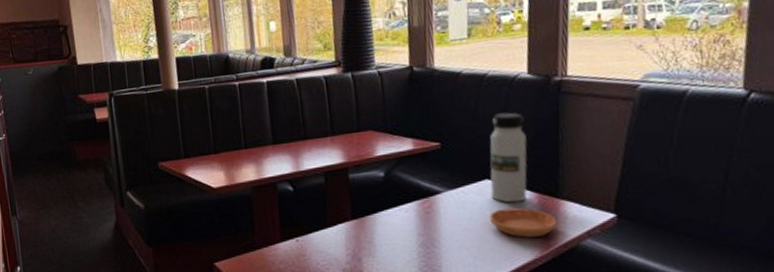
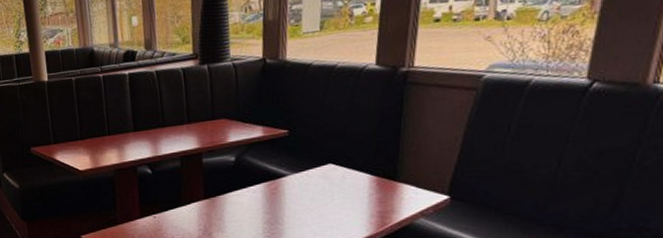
water bottle: present [489,112,527,203] -> none [333,101,370,186]
saucer: present [489,207,558,238] -> none [330,189,394,217]

